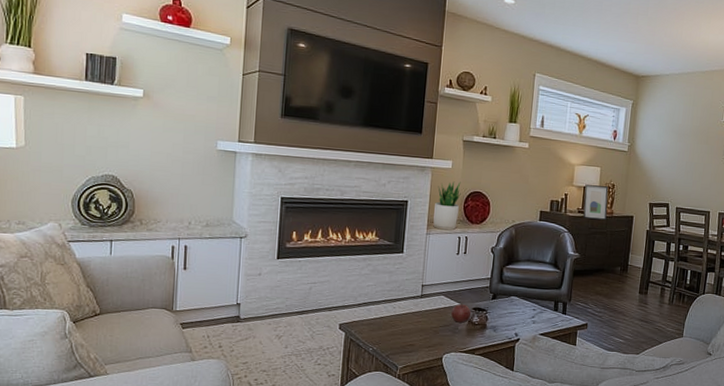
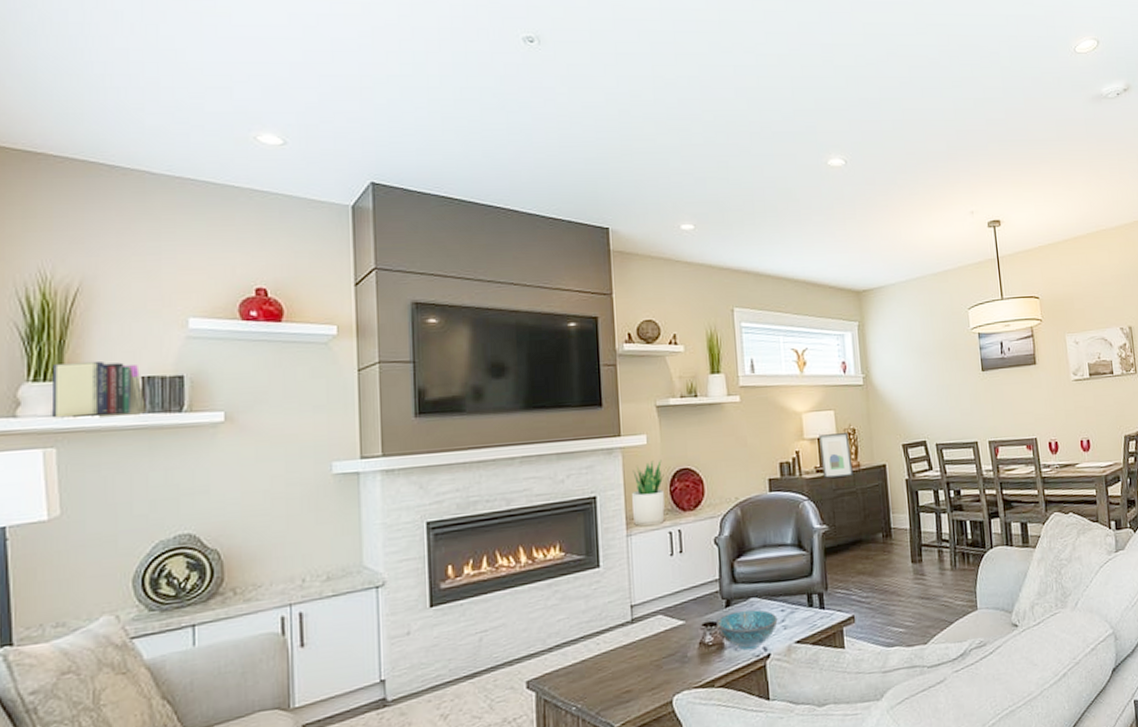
books: none [21,34,88,81] -> present [51,362,146,418]
fruit: present [451,303,471,323] -> none [675,620,701,648]
decorative bowl: none [483,303,530,334] -> present [717,609,778,651]

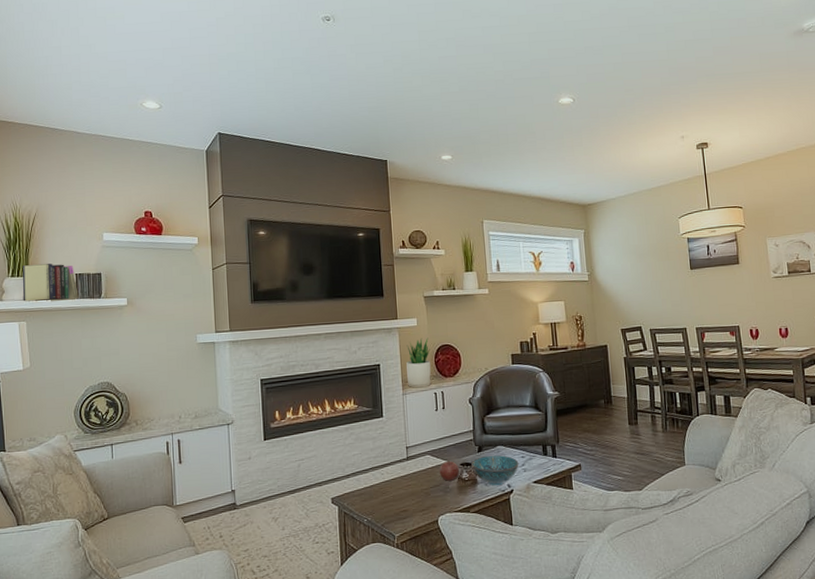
fruit: none [675,620,701,648] -> present [439,460,459,481]
picture frame: present [819,431,853,479] -> none [552,318,580,356]

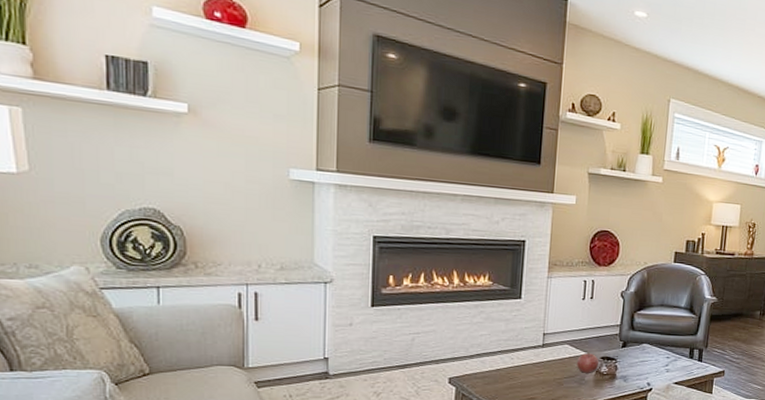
books: present [23,263,79,302] -> none [15,26,111,91]
planter: present [406,337,431,388] -> none [555,219,587,274]
decorative bowl: present [471,455,519,486] -> none [612,352,663,383]

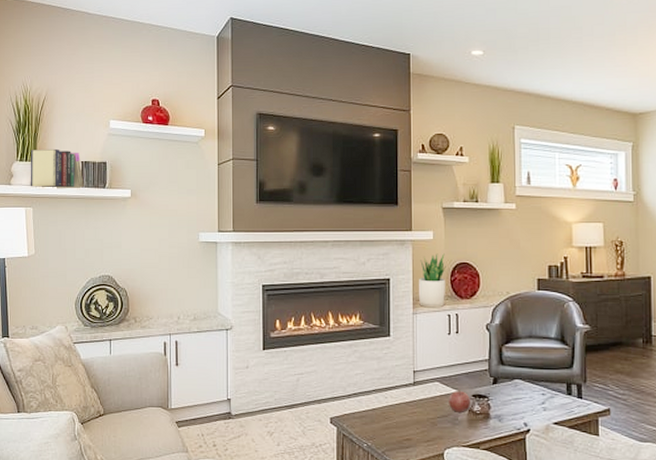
books: none [15,26,111,91] -> present [30,149,84,188]
planter: none [555,219,587,274] -> present [418,253,446,308]

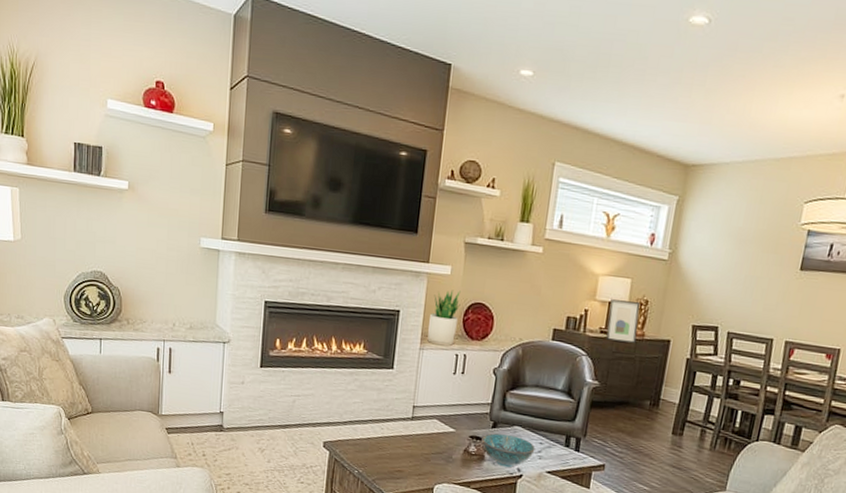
books: present [30,149,84,188] -> none [16,122,76,173]
fruit: present [449,390,470,412] -> none [445,430,467,452]
decorative bowl: none [484,388,538,423] -> present [481,433,535,468]
picture frame: none [587,243,618,285] -> present [606,299,641,344]

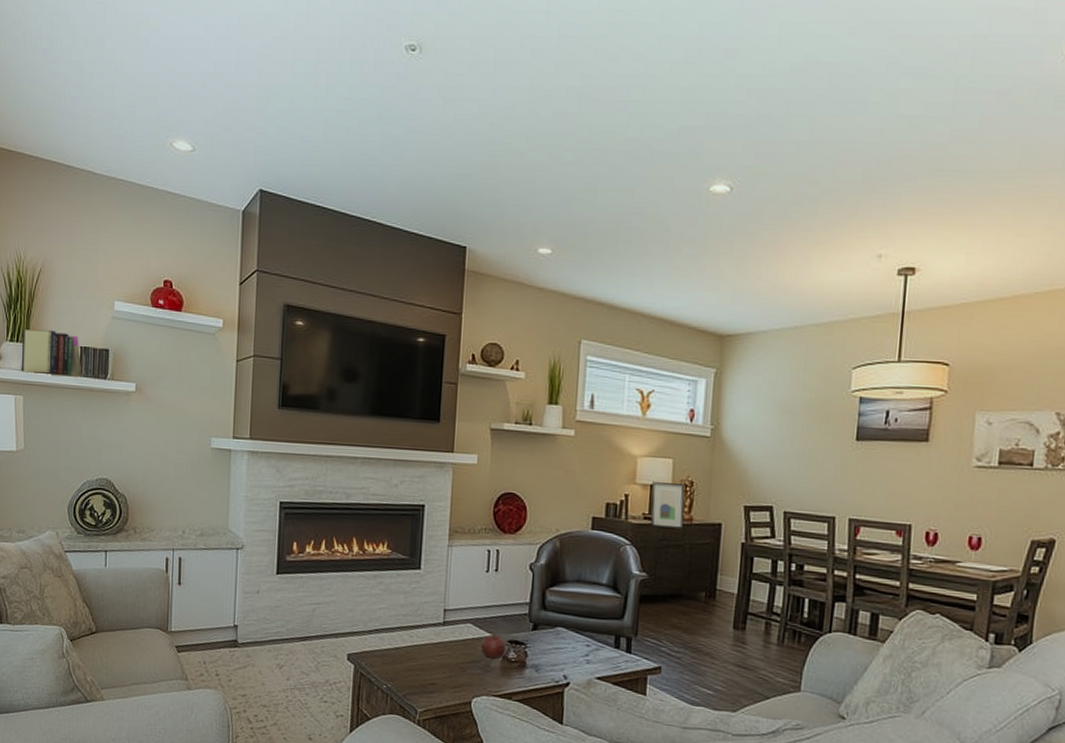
books: none [16,122,76,173] -> present [21,329,82,377]
planter: present [427,290,461,347] -> none [455,480,490,542]
fruit: none [445,430,467,452] -> present [481,634,505,659]
decorative bowl: present [481,433,535,468] -> none [521,636,582,675]

